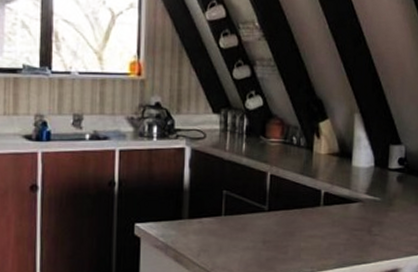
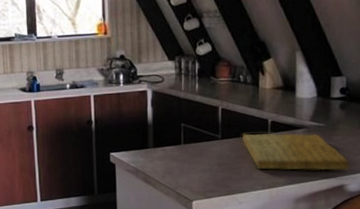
cutting board: none [291,206,405,252] -> present [242,133,350,171]

